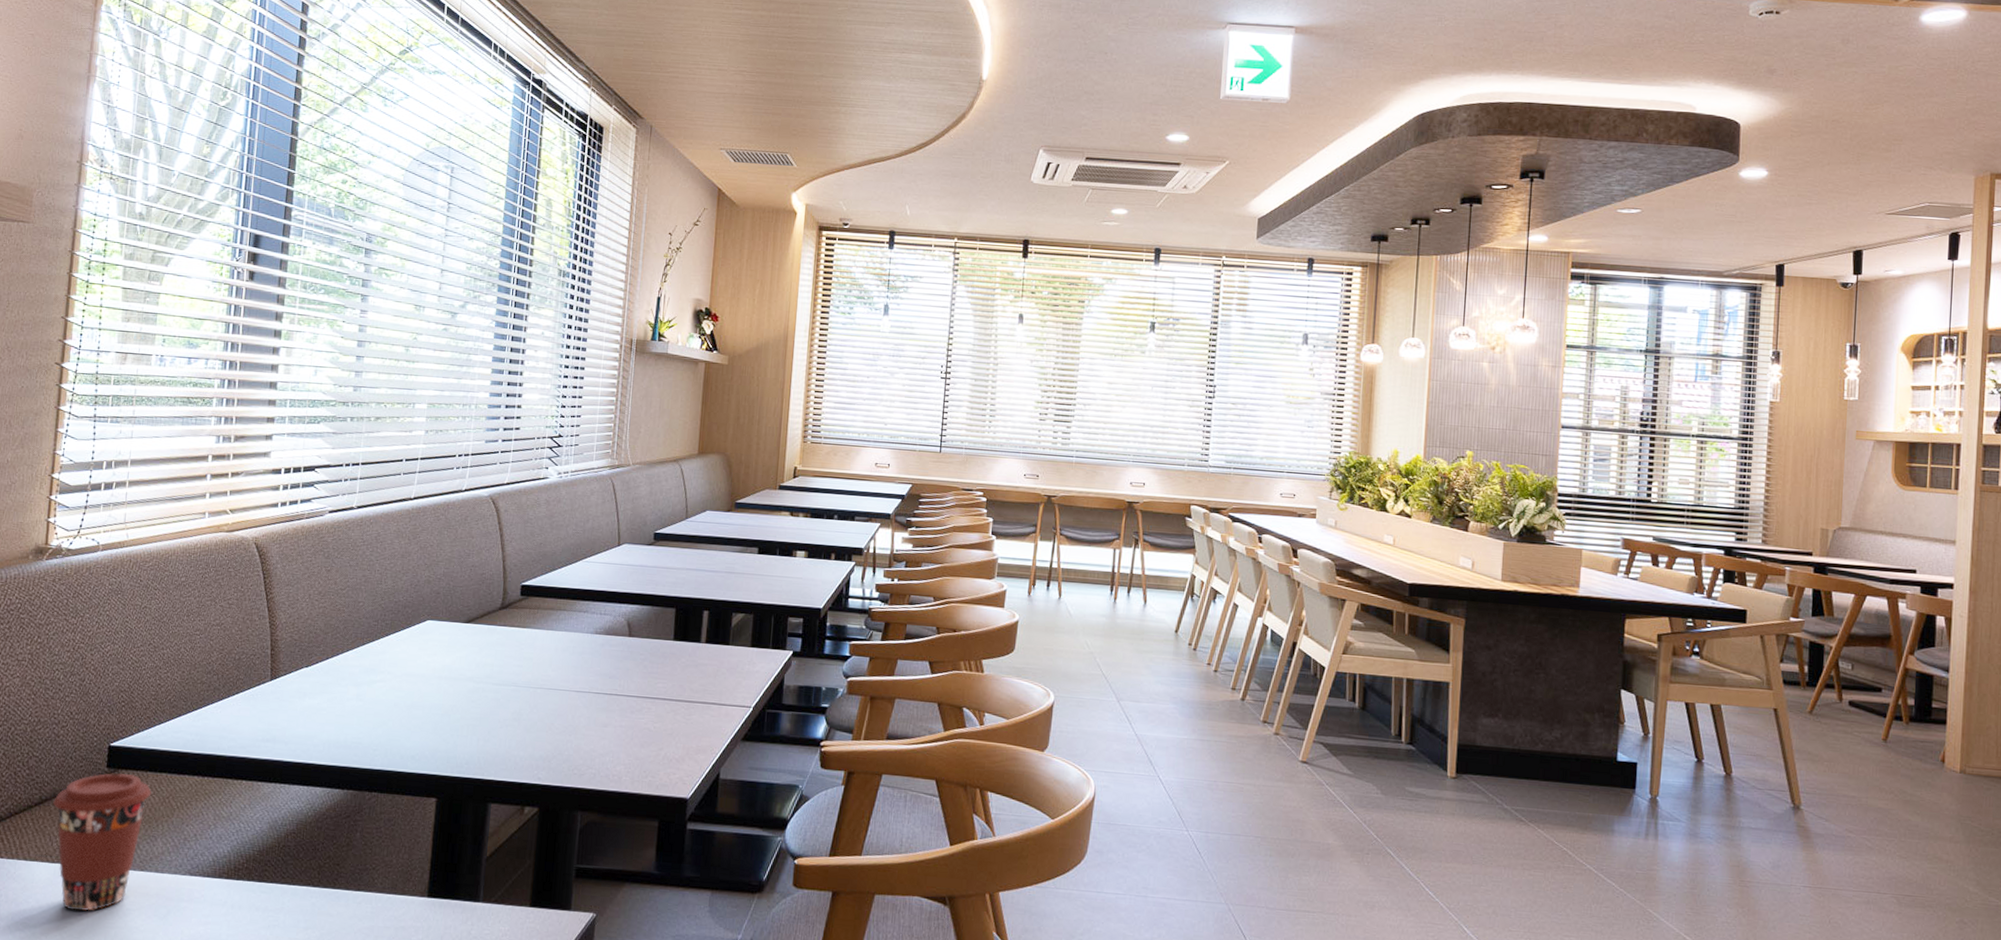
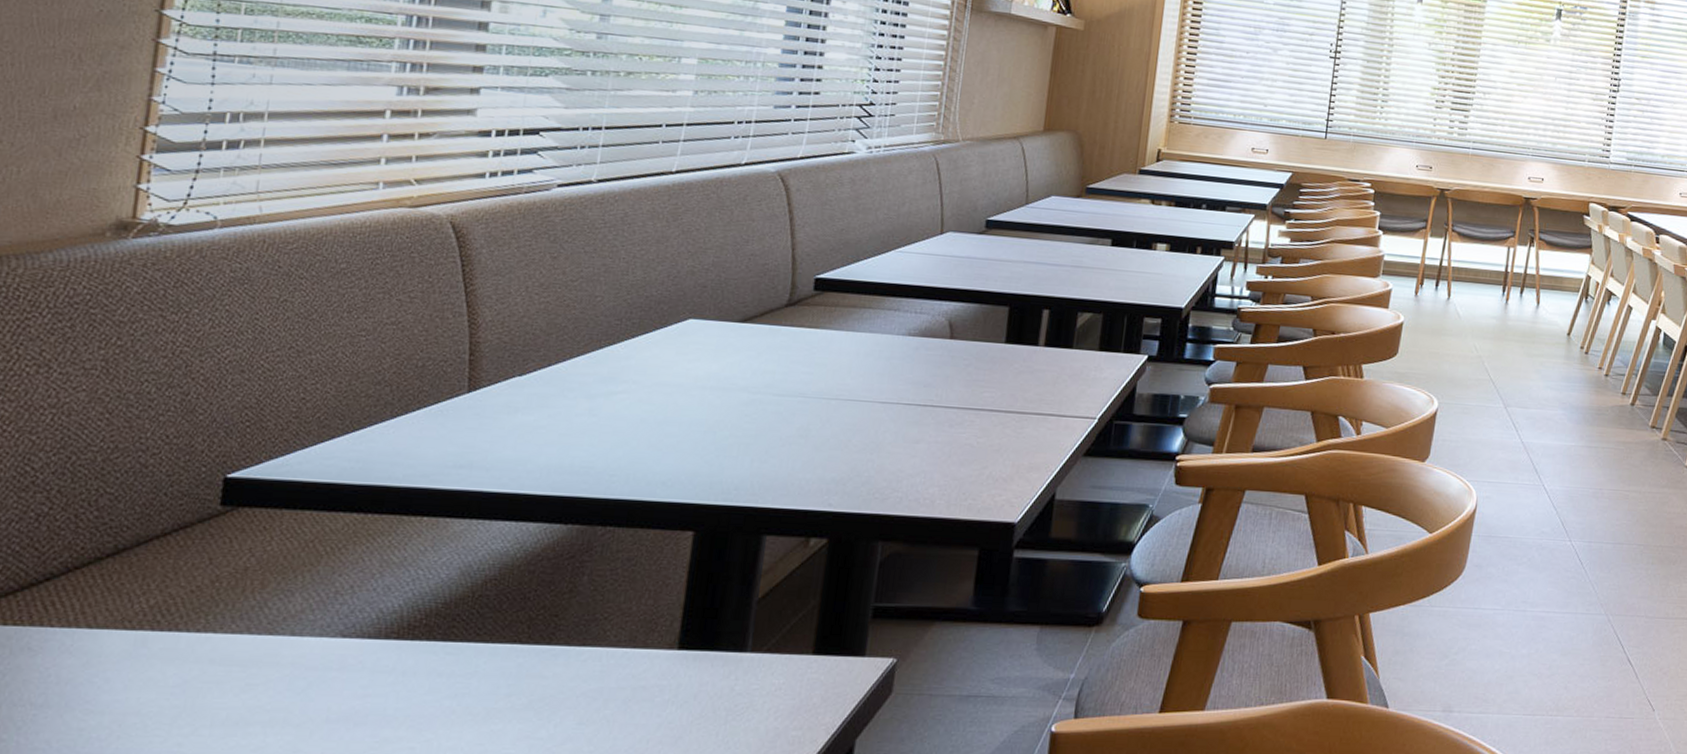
coffee cup: present [53,773,152,912] -> none [135,512,288,691]

